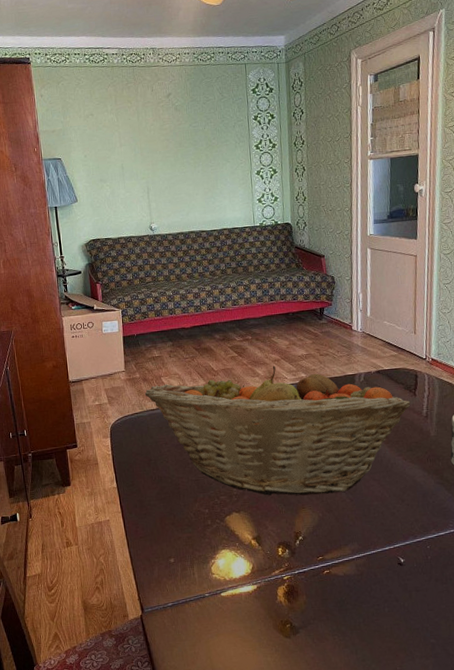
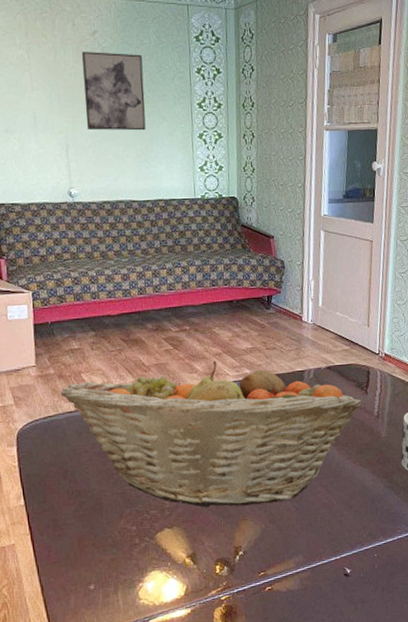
wall art: none [159,109,212,175] -> present [82,52,146,131]

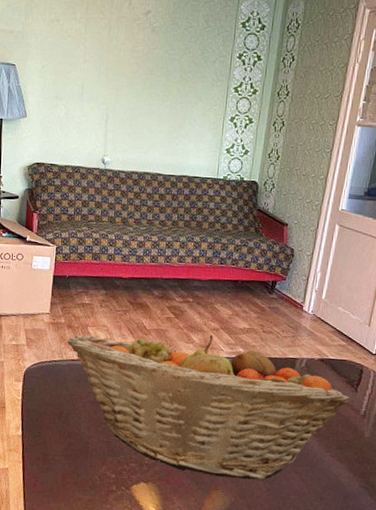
wall art: present [82,52,146,131] -> none [127,30,188,109]

